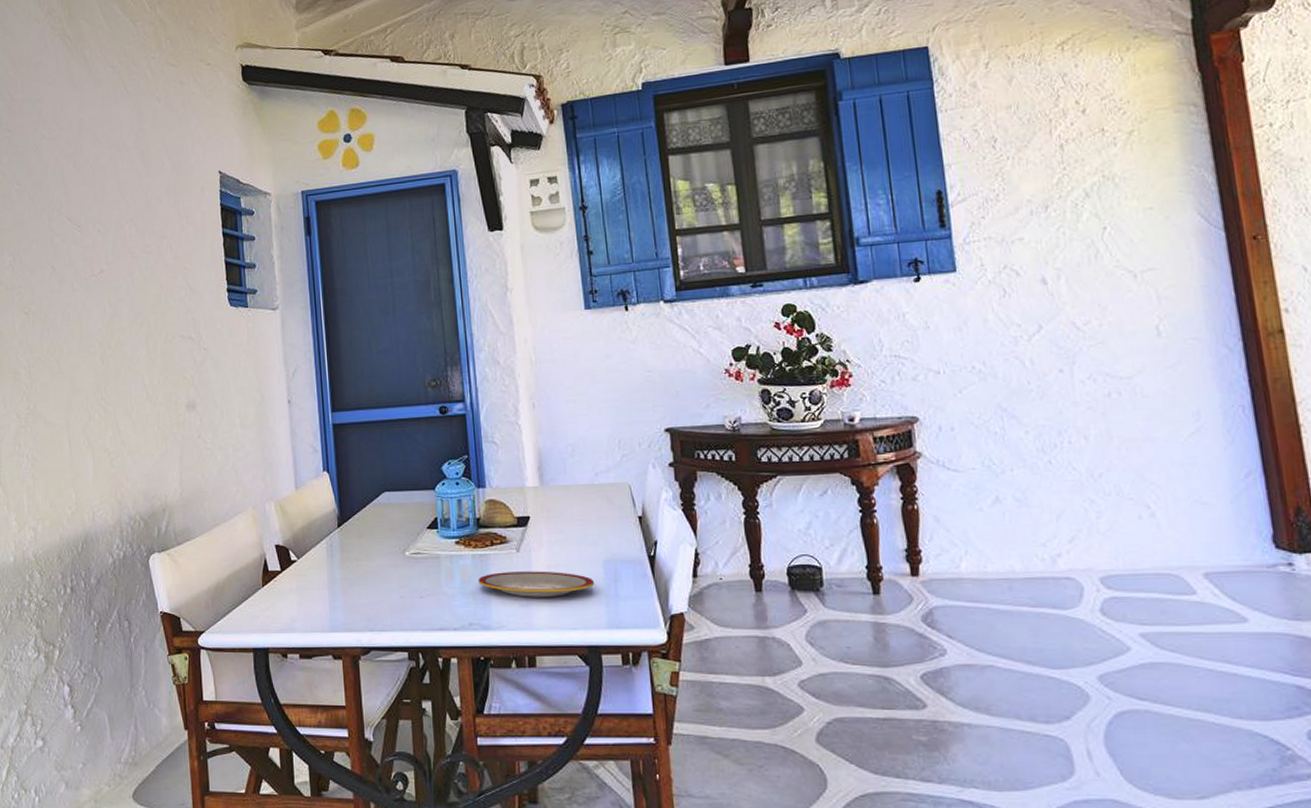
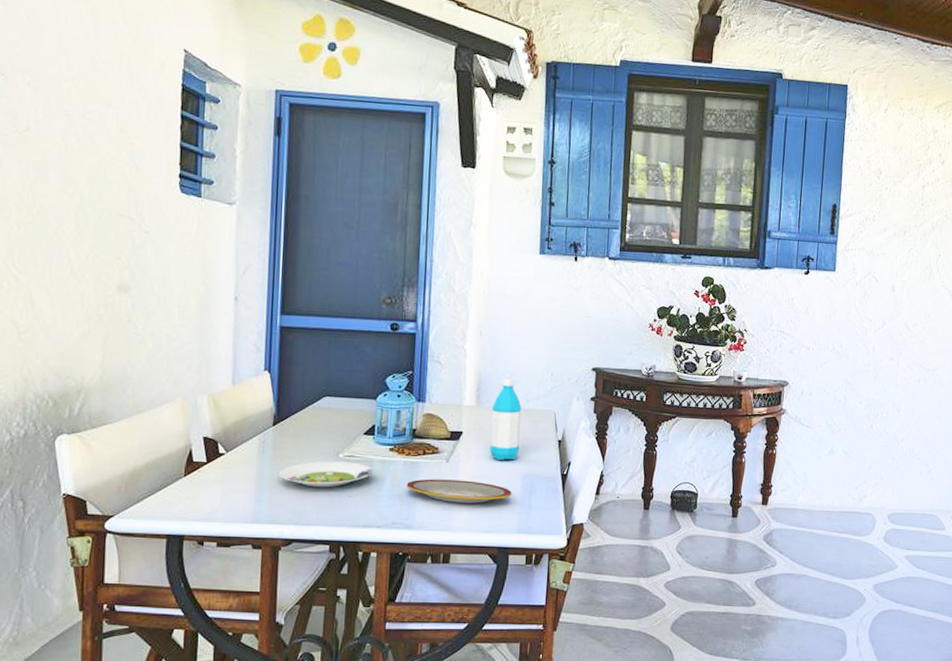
salad plate: none [349,560,442,590] -> present [279,461,373,488]
water bottle: none [558,451,595,546] -> present [489,378,522,461]

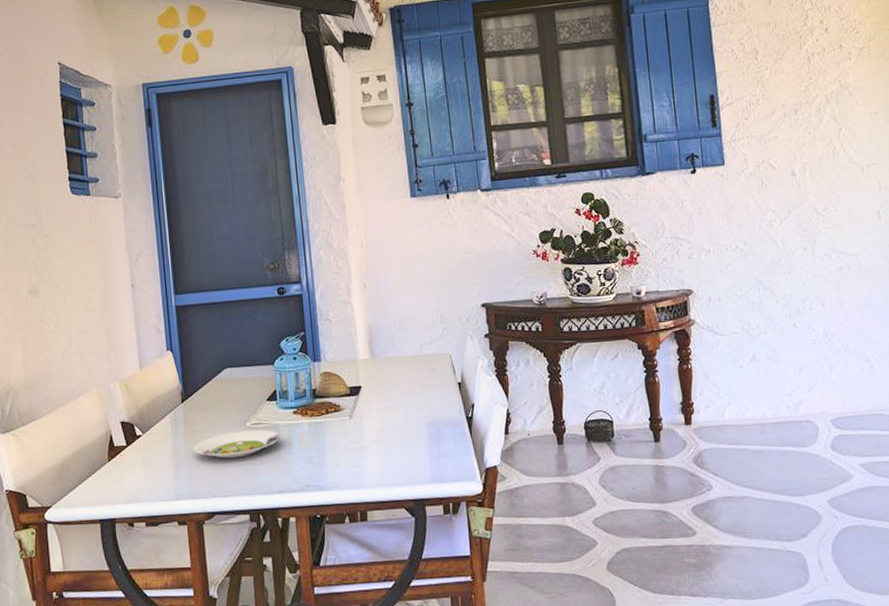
plate: present [406,479,512,504] -> none [314,434,420,459]
water bottle: present [489,378,522,461] -> none [387,326,420,411]

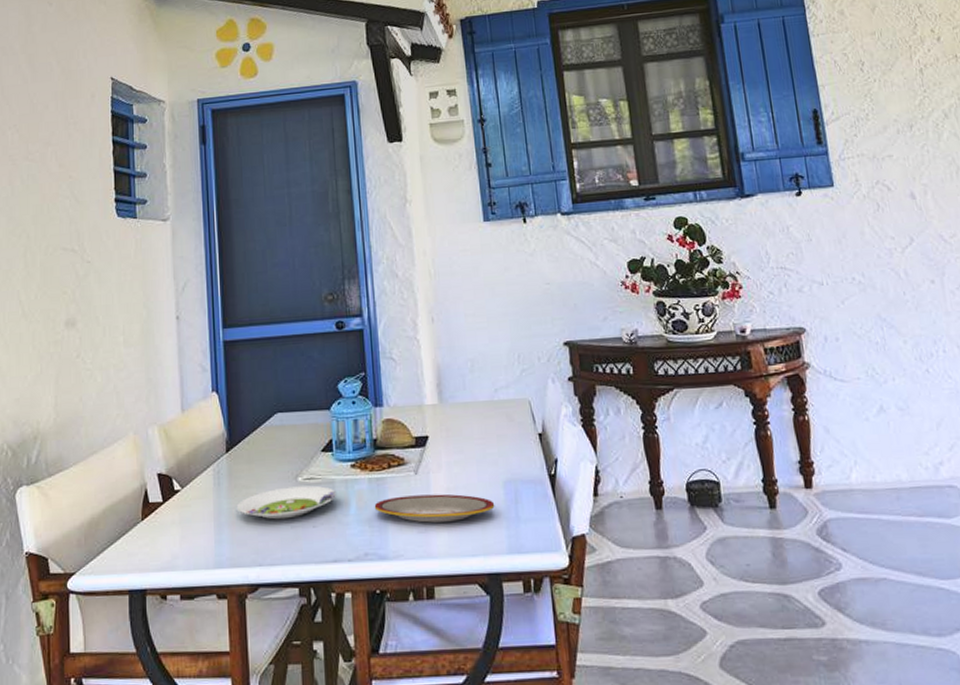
plate: none [314,434,420,459] -> present [374,494,495,523]

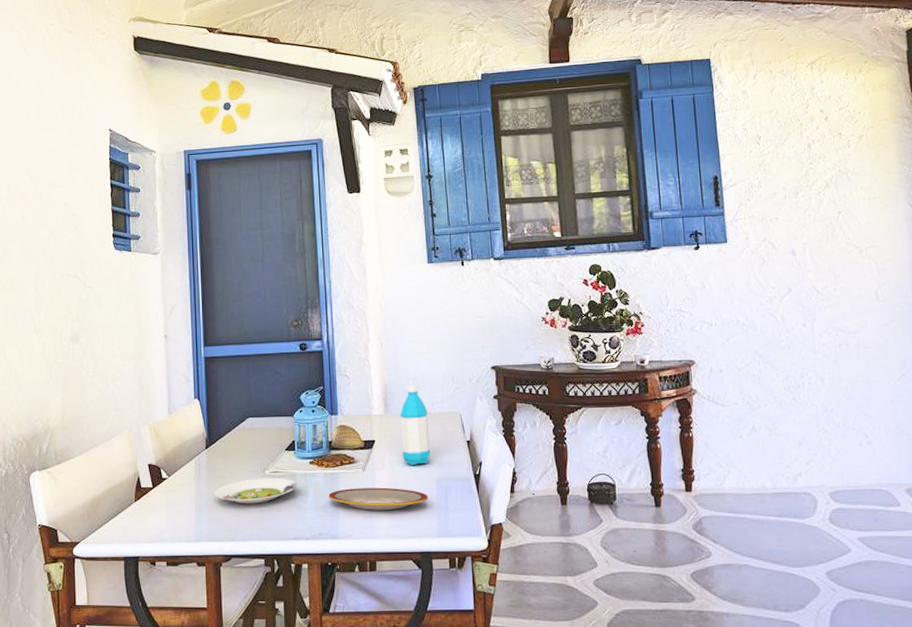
water bottle: none [457,367,495,467] -> present [400,385,430,466]

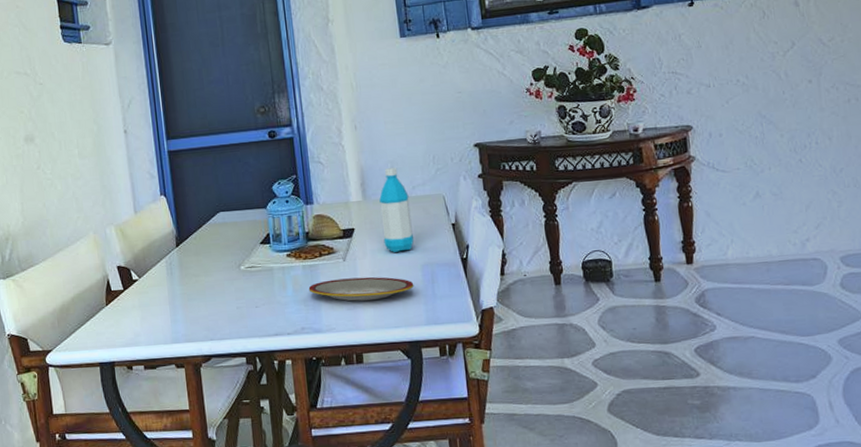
salad plate: present [215,477,297,504] -> none [189,272,275,302]

